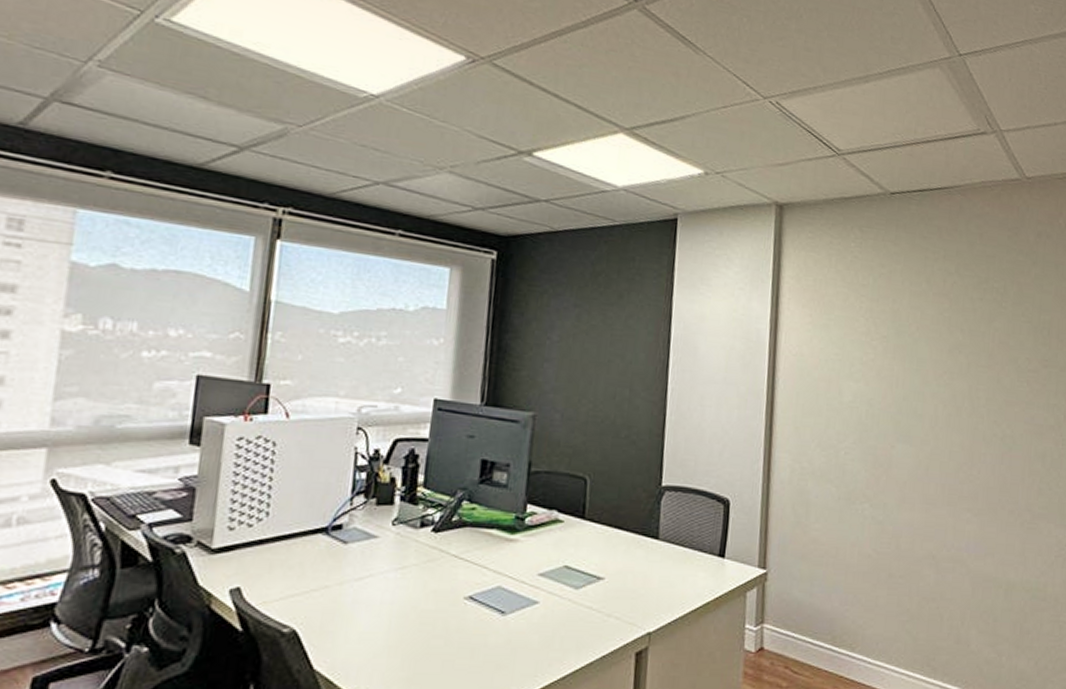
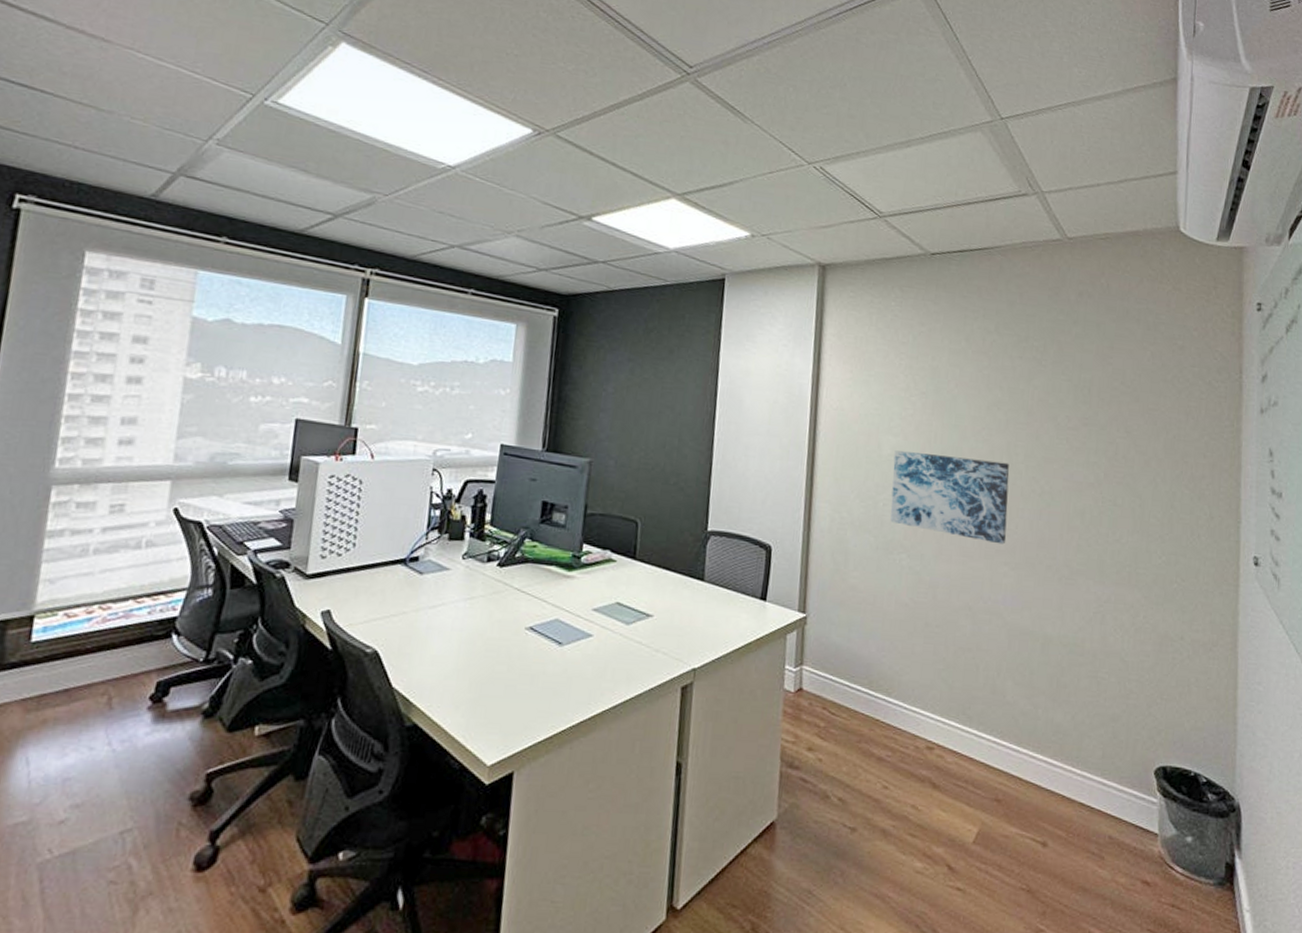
wall art: none [852,397,971,491] -> present [890,450,1010,545]

